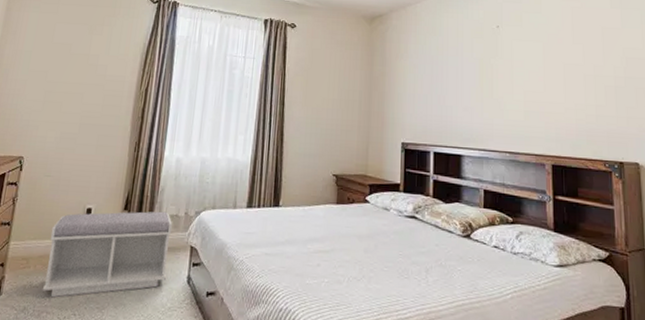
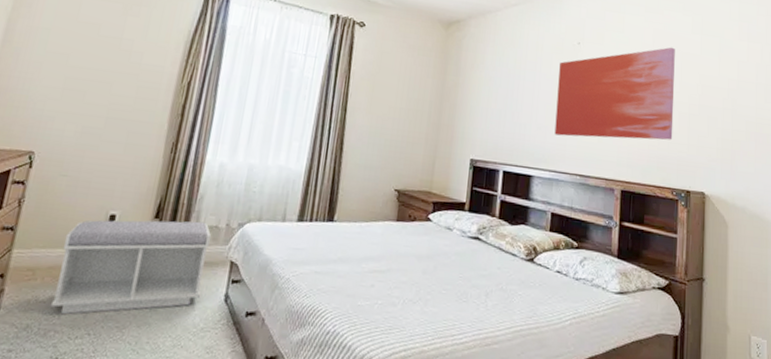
wall art: none [481,23,601,116] -> present [554,47,675,140]

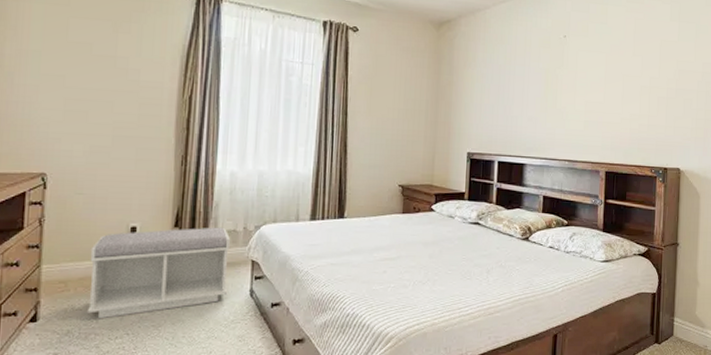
wall art: present [554,47,675,140] -> none [544,35,655,126]

